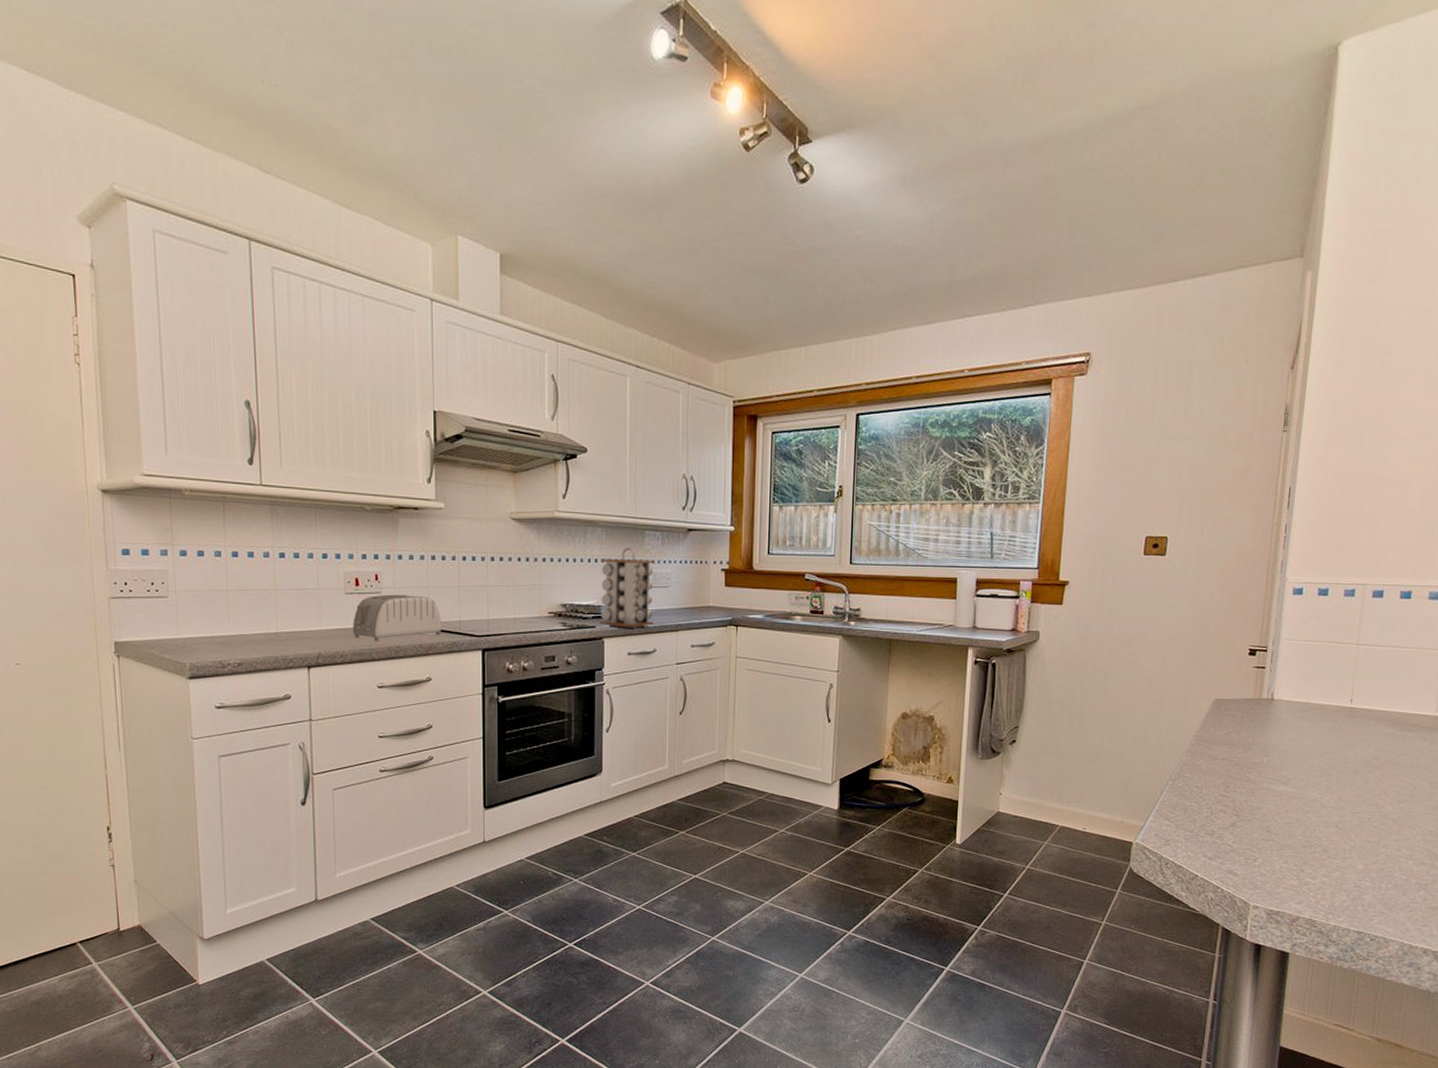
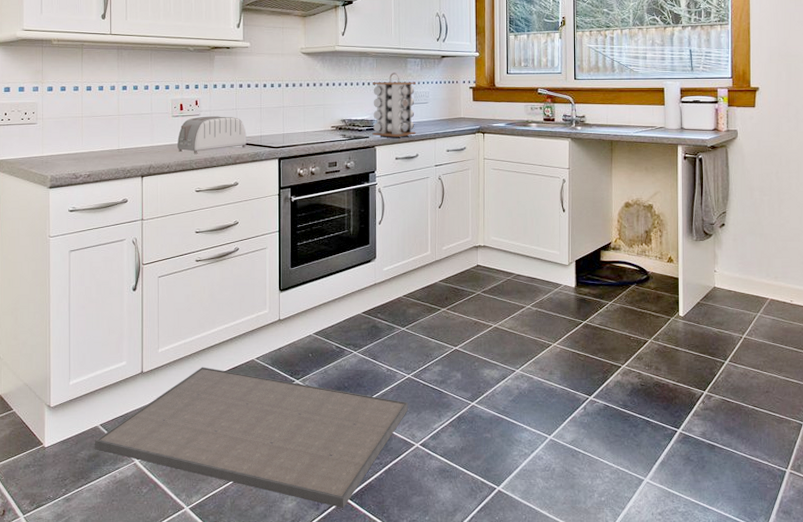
doormat: none [261,894,638,1052] -> present [95,367,408,509]

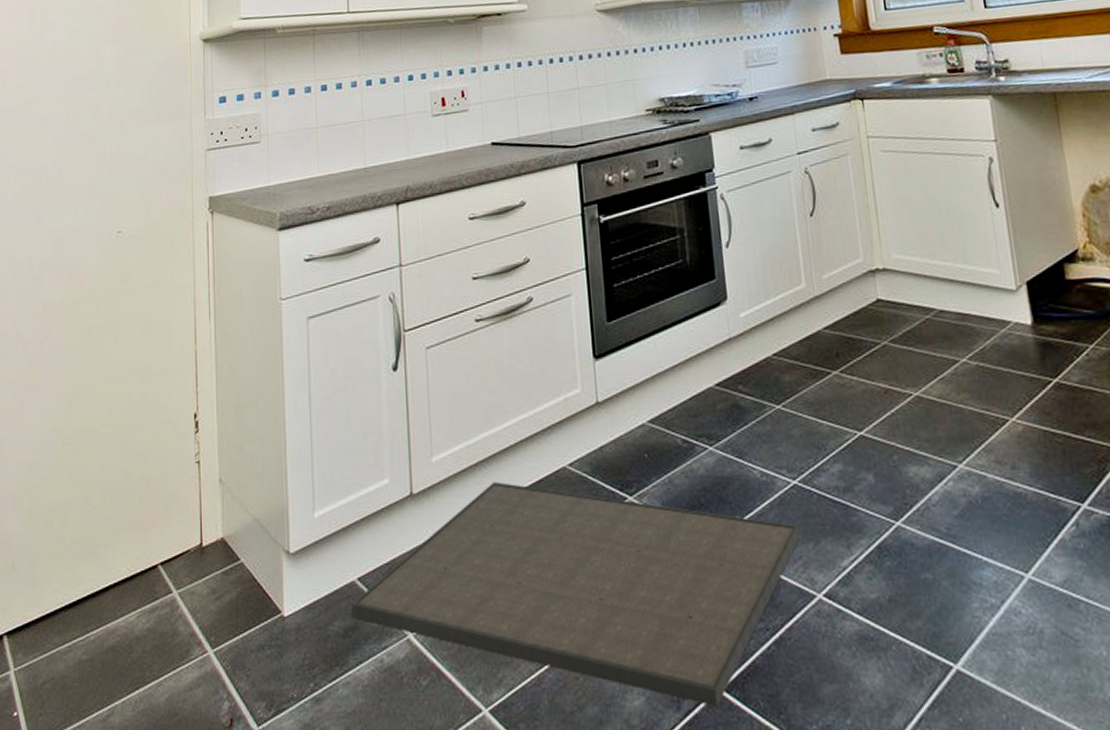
toaster: present [177,116,247,154] -> none [441,109,533,166]
spice rack: present [372,73,417,138] -> none [696,24,765,119]

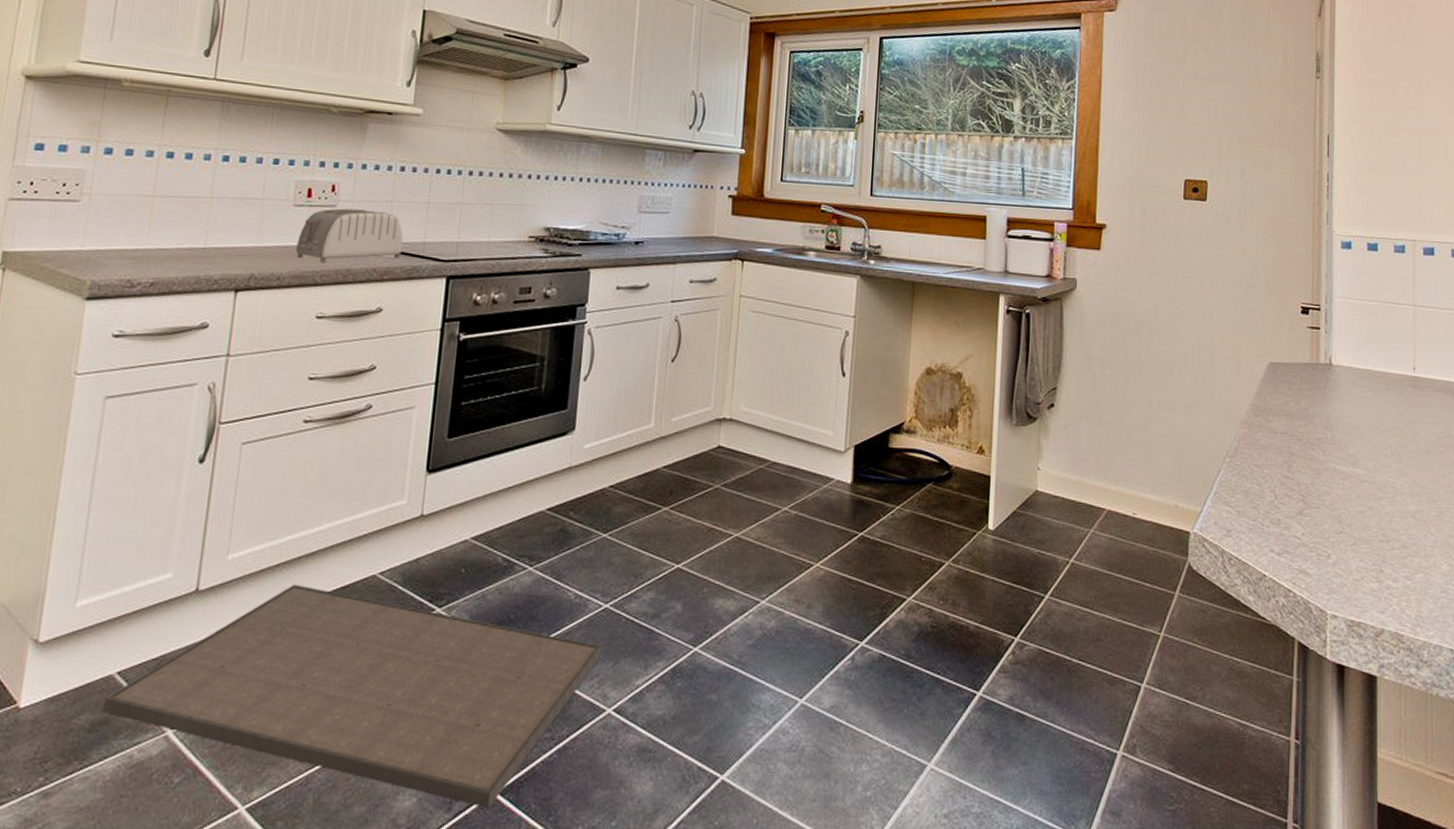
toaster: none [441,109,533,166] -> present [296,208,403,262]

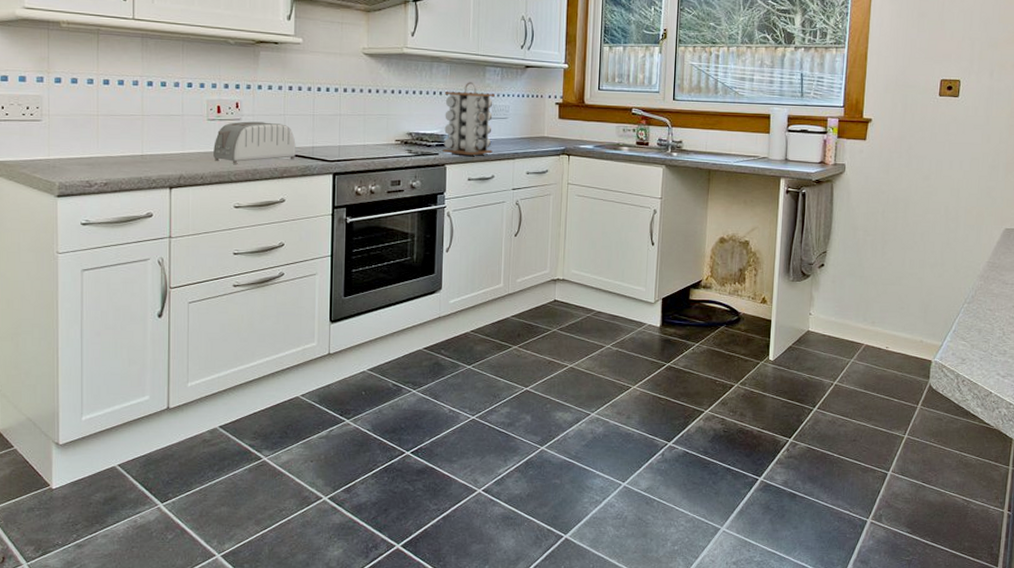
doormat: present [103,584,602,809] -> none [112,403,471,557]
spice rack: none [586,167,656,259] -> present [442,82,496,156]

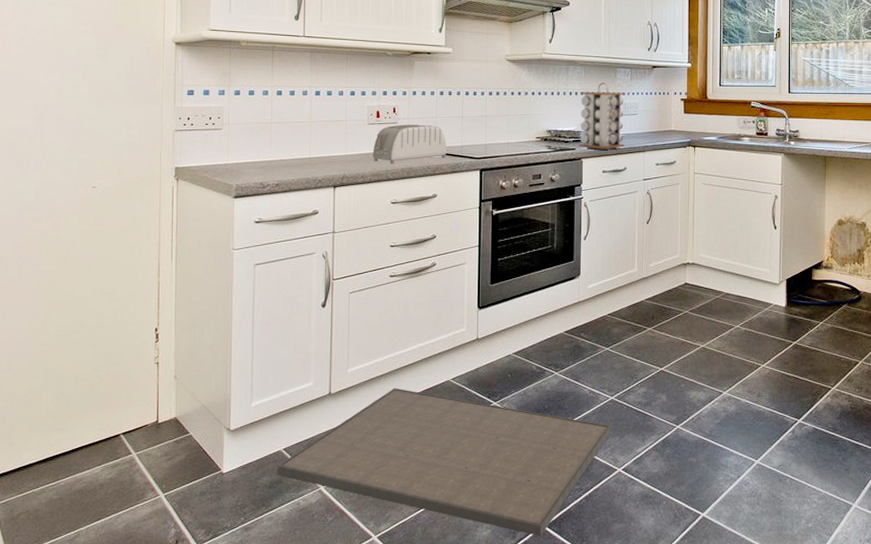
doormat: none [112,403,471,557] -> present [277,388,611,537]

